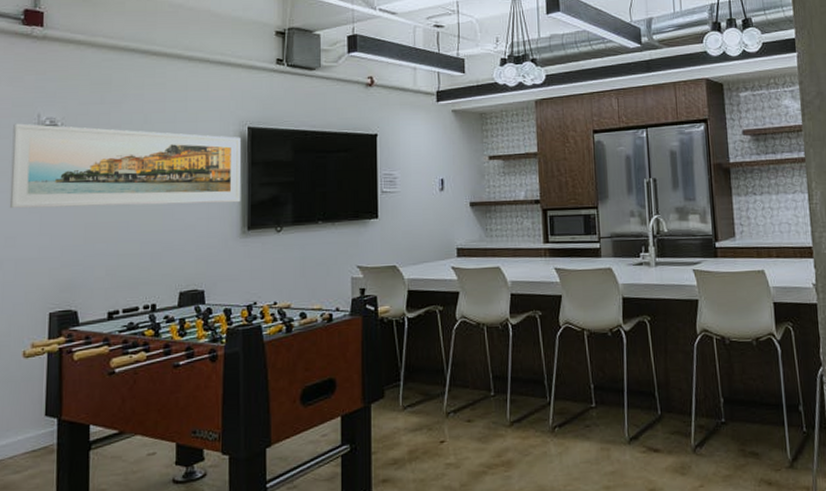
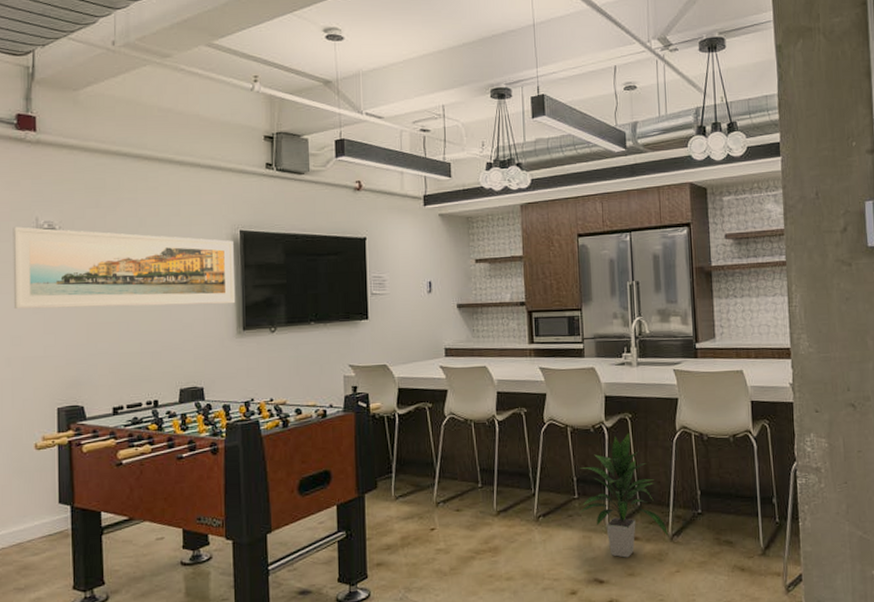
indoor plant: none [596,337,692,472] -> present [579,433,669,558]

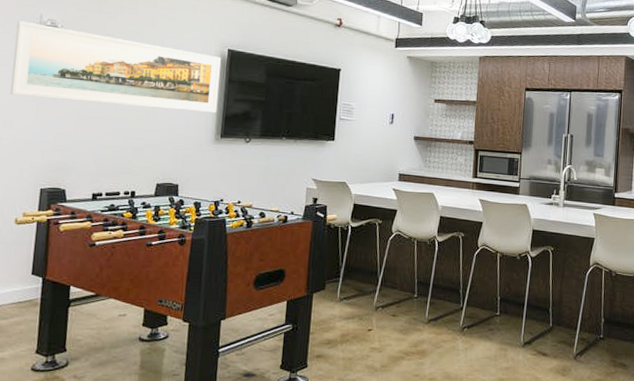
indoor plant: present [579,433,669,558] -> none [499,264,574,370]

